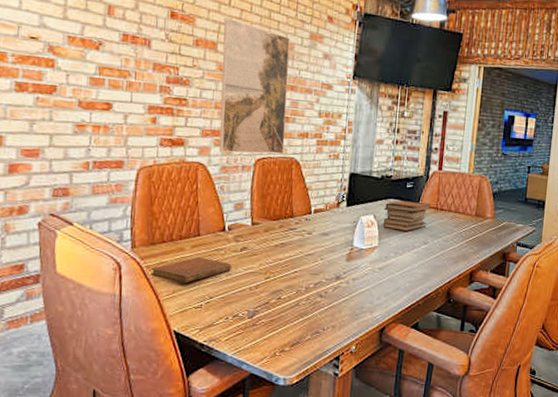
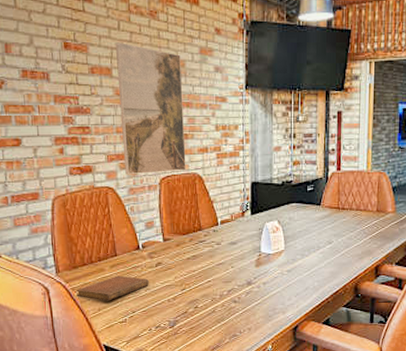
book stack: present [382,200,430,231] -> none [287,203,332,233]

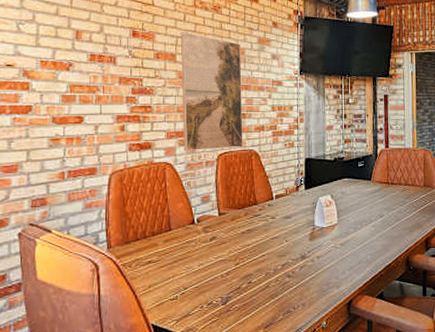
notebook: present [76,275,149,301] -> none [127,250,202,278]

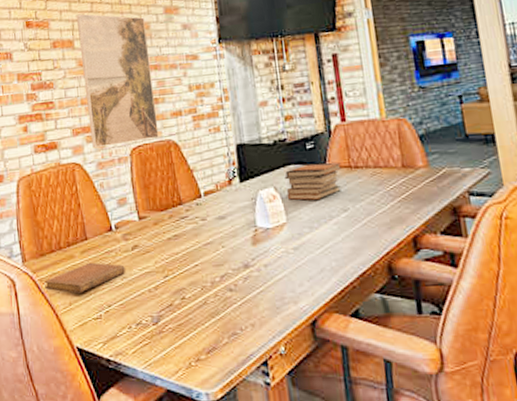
notebook: none [127,250,202,278] -> present [44,262,125,294]
book stack: none [340,178,382,207] -> present [284,162,342,200]

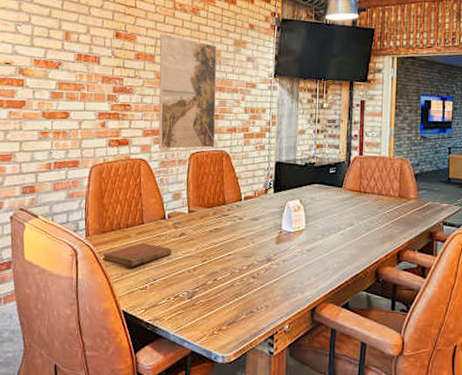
book stack: present [284,162,342,200] -> none [309,185,354,214]

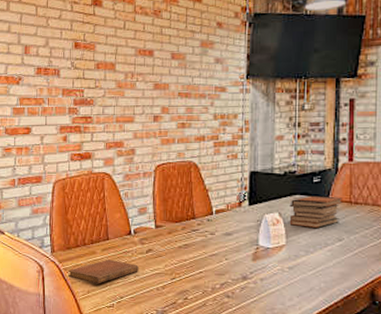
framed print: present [158,34,217,149] -> none [120,40,182,162]
book stack: none [309,185,354,214] -> present [289,195,342,228]

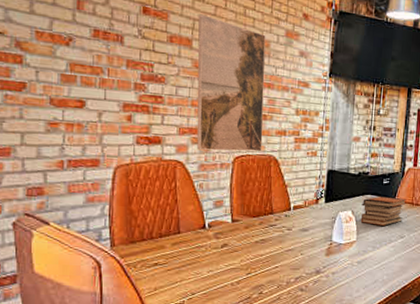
notebook: present [68,259,139,284] -> none [131,254,213,281]
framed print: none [120,40,182,162] -> present [196,14,266,152]

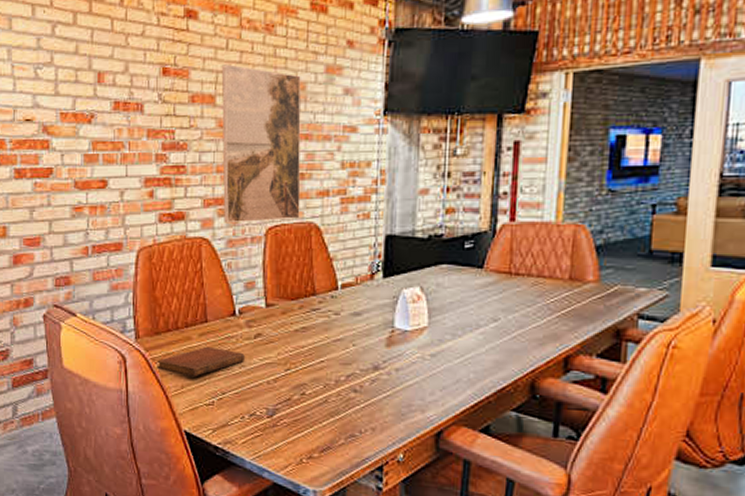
notebook: none [131,254,213,281] -> present [157,346,245,377]
book stack: present [360,196,406,226] -> none [433,265,500,305]

